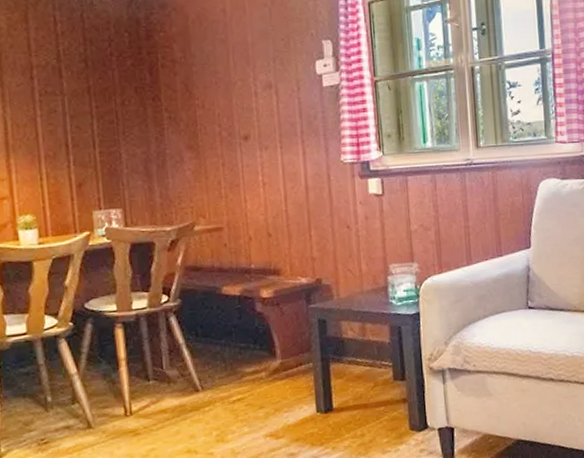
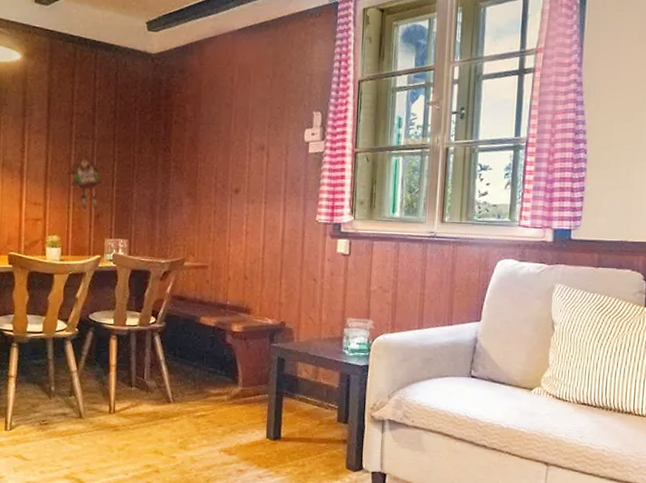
cuckoo clock: none [33,109,79,180] -> present [66,150,101,210]

